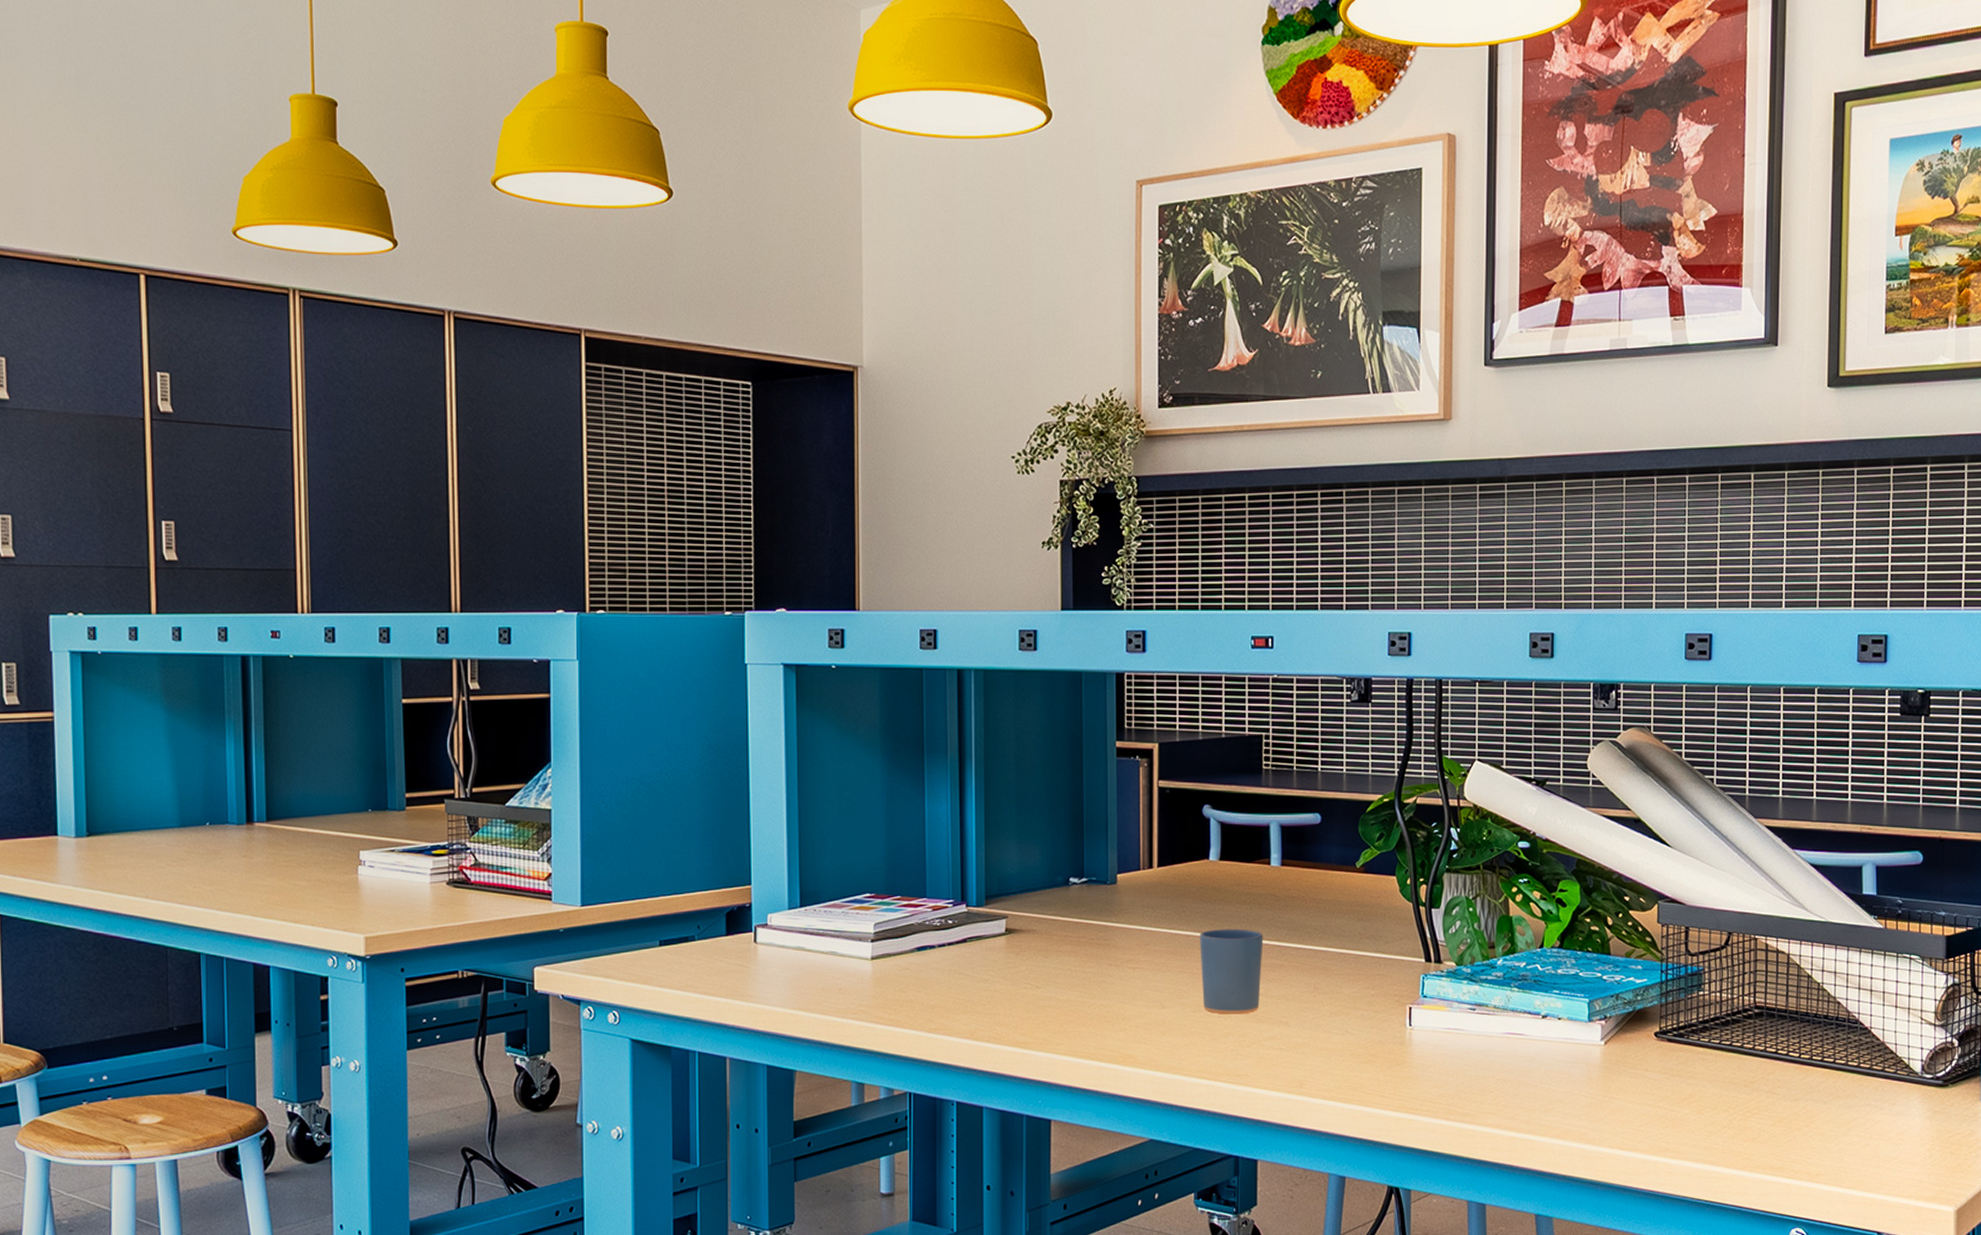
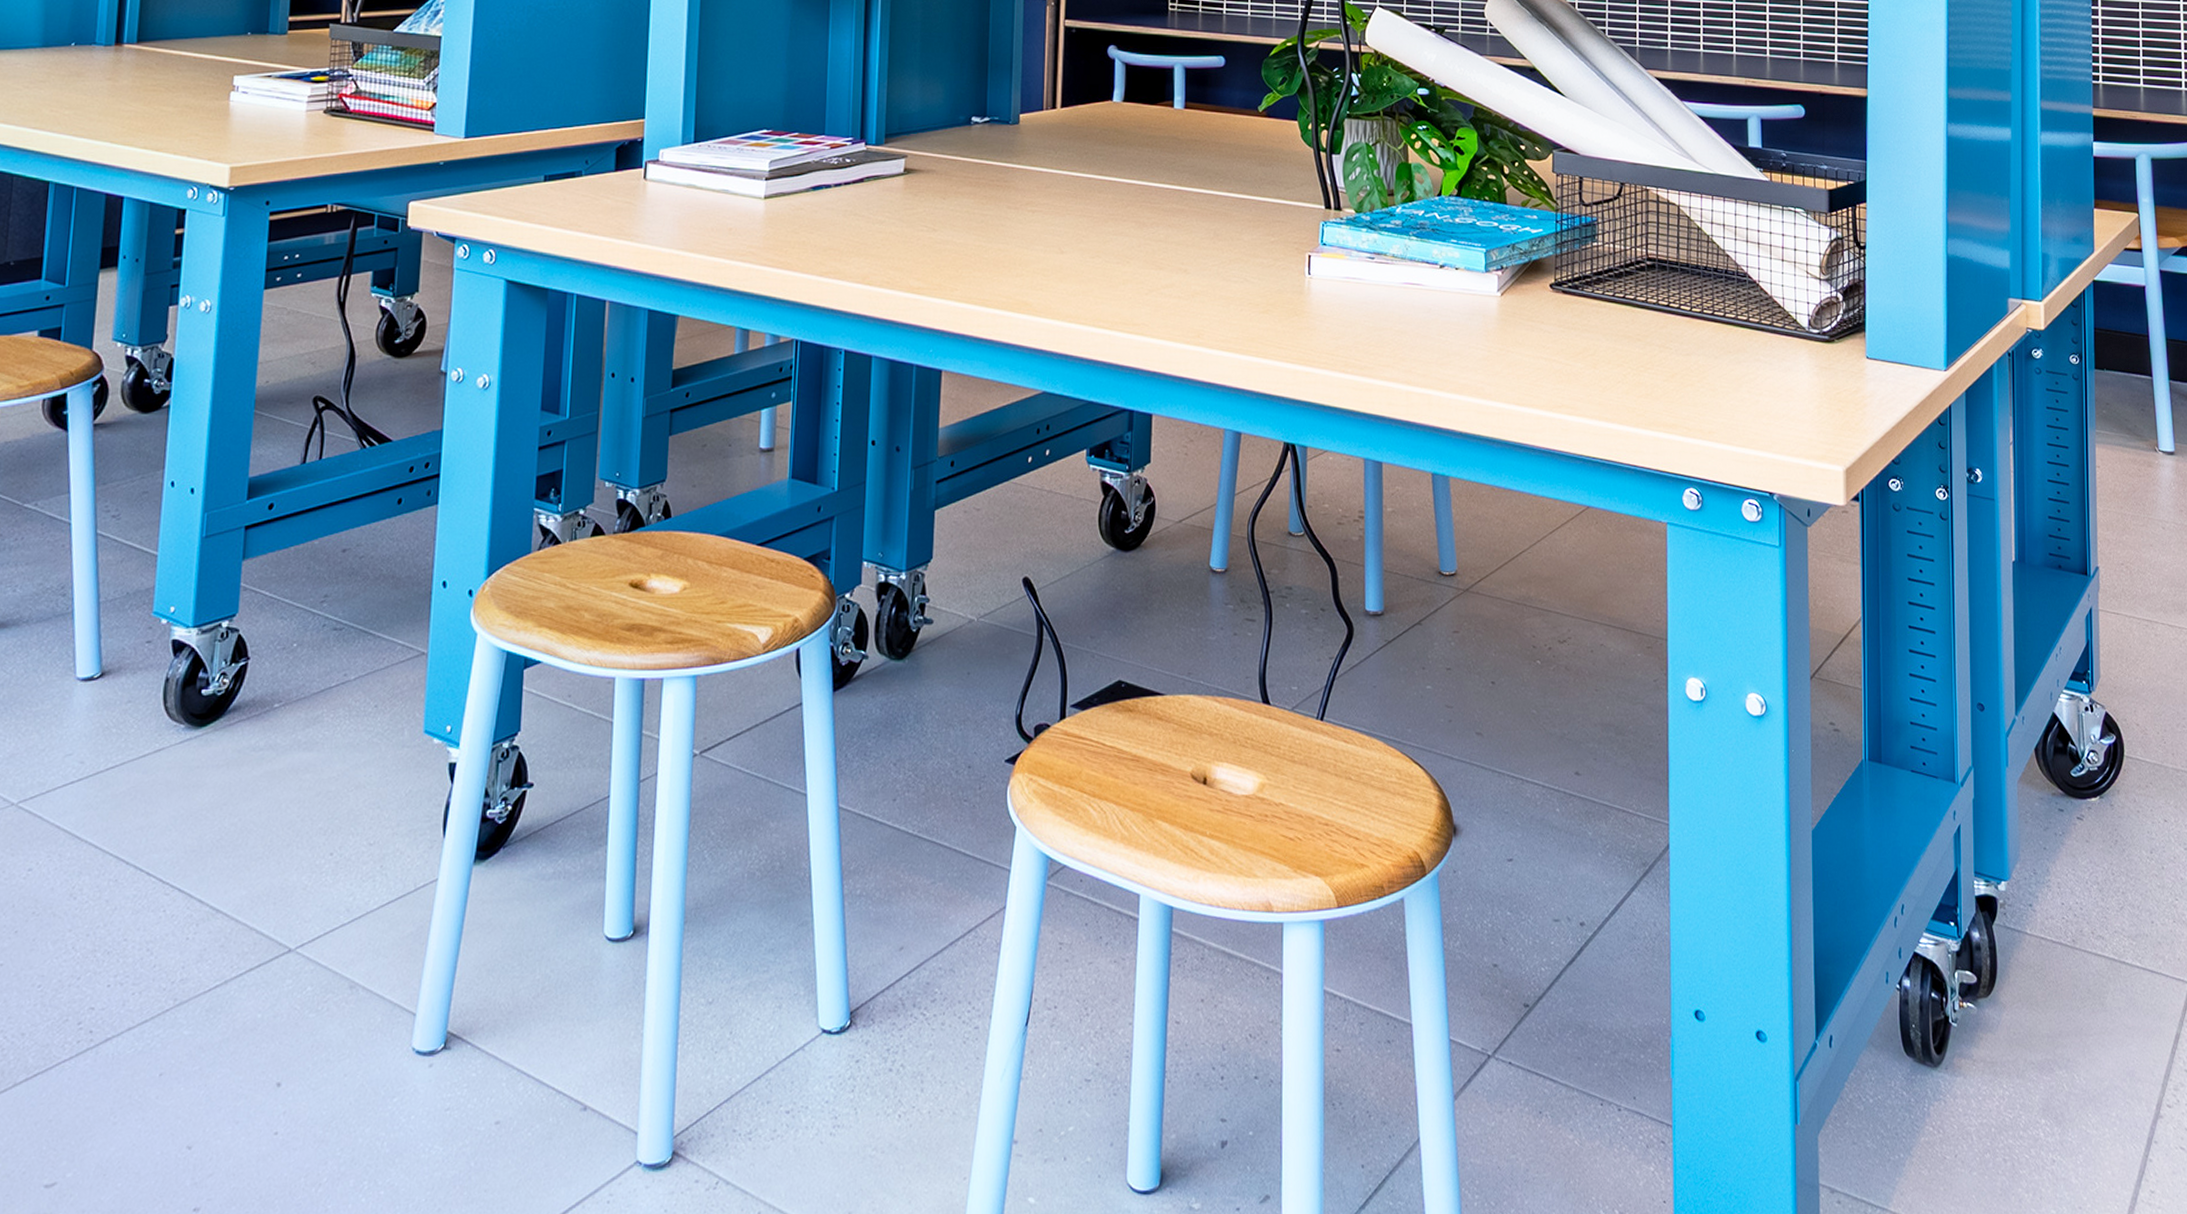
mug: present [1200,929,1263,1014] -> none [1100,172,1165,261]

